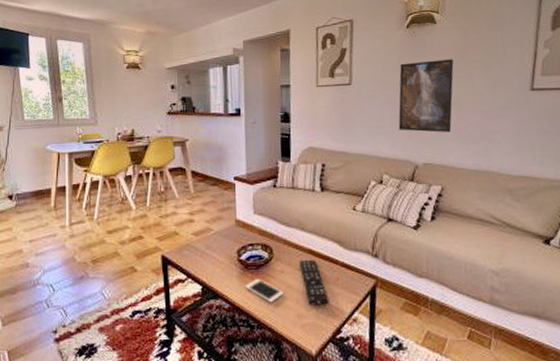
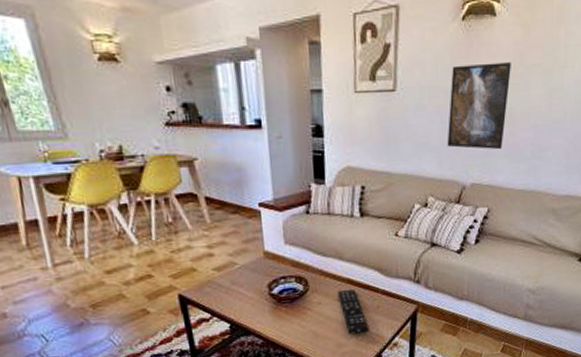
cell phone: present [244,278,284,303] -> none [278,311,322,335]

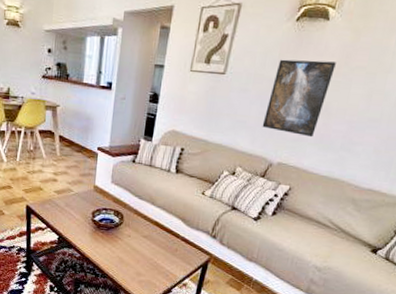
remote control: present [338,290,370,335] -> none [145,230,166,269]

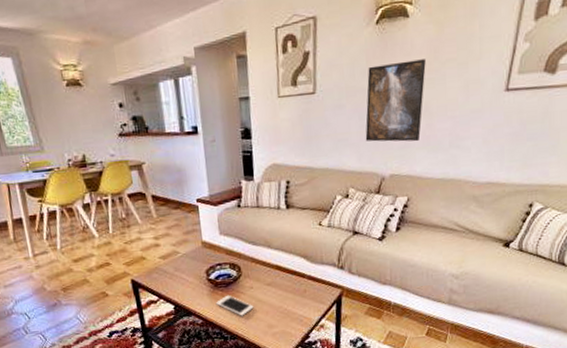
cell phone: none [94,237,128,259] -> present [215,295,254,316]

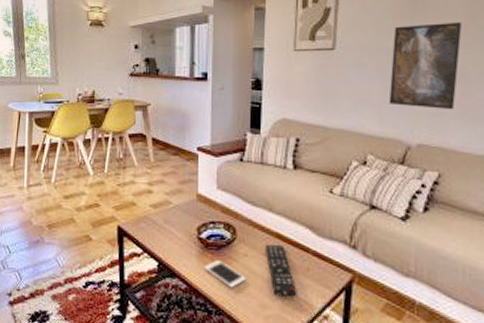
remote control: none [268,275,298,316] -> present [266,245,297,297]

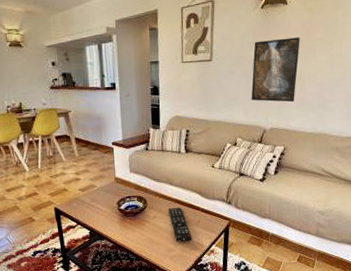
cell phone: present [203,259,246,288] -> none [124,223,156,241]

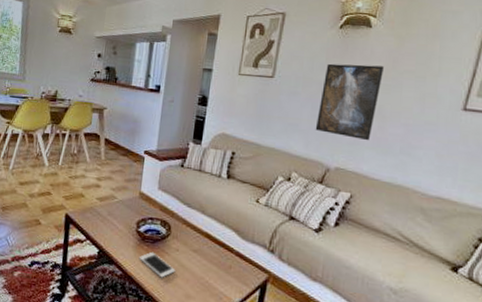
cell phone: none [124,223,156,241] -> present [138,251,176,278]
remote control: present [169,208,192,242] -> none [195,243,219,290]

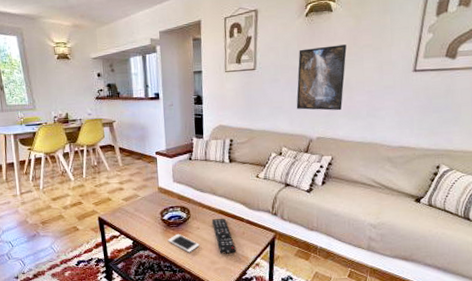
remote control: none [195,243,219,290] -> present [212,219,237,254]

